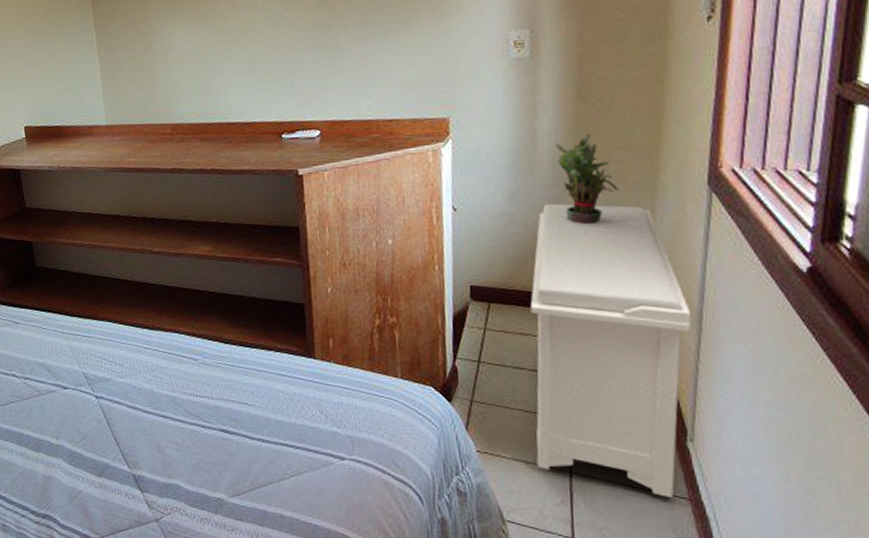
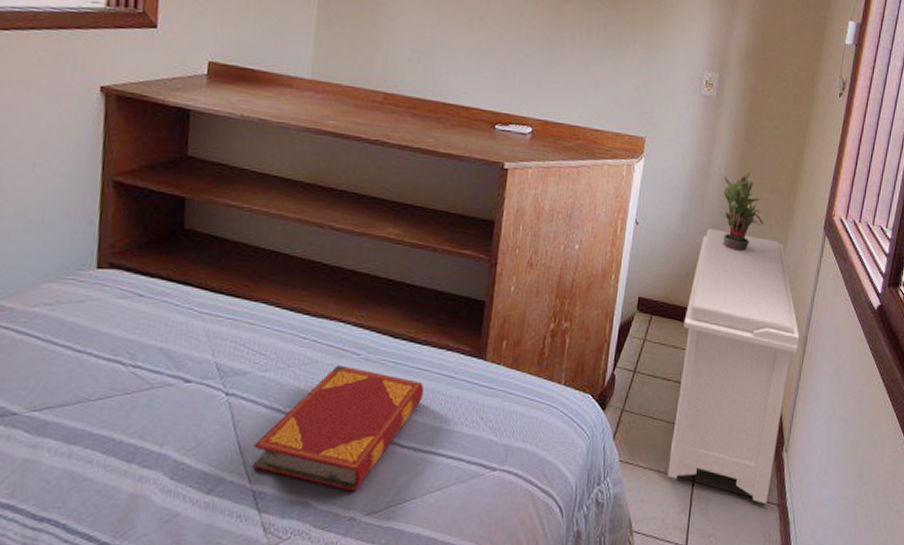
hardback book: none [126,369,262,476] -> present [251,365,425,491]

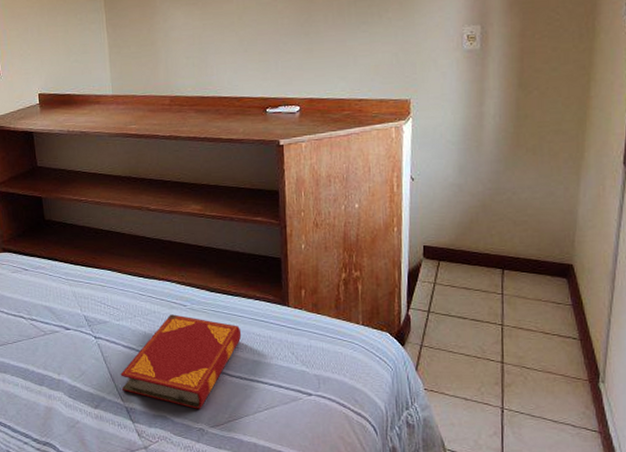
bench: present [667,228,800,504] -> none [473,176,607,430]
potted plant: present [723,172,764,251] -> none [498,118,551,195]

